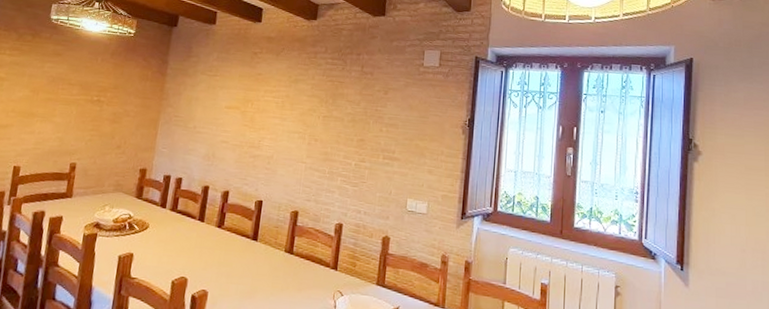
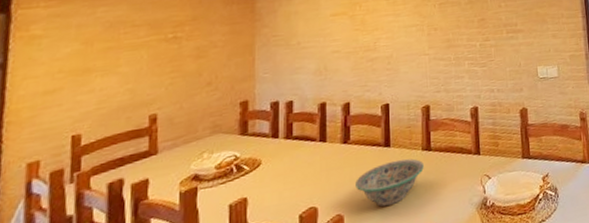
decorative bowl: none [222,254,284,295] -> present [355,158,424,207]

